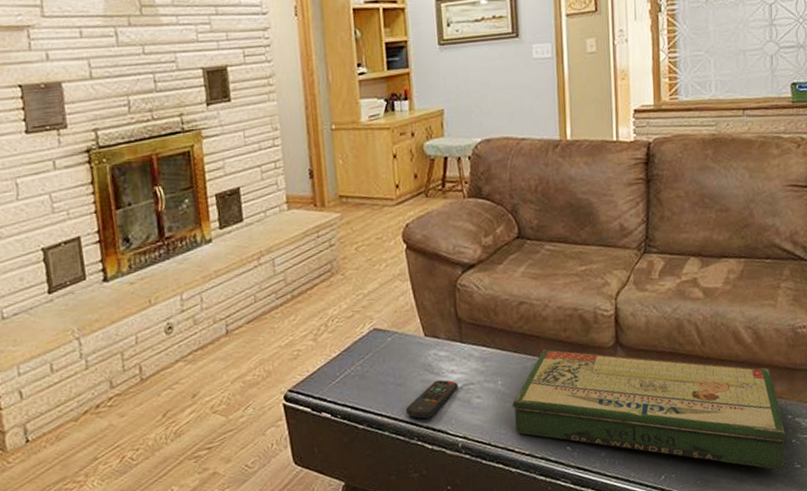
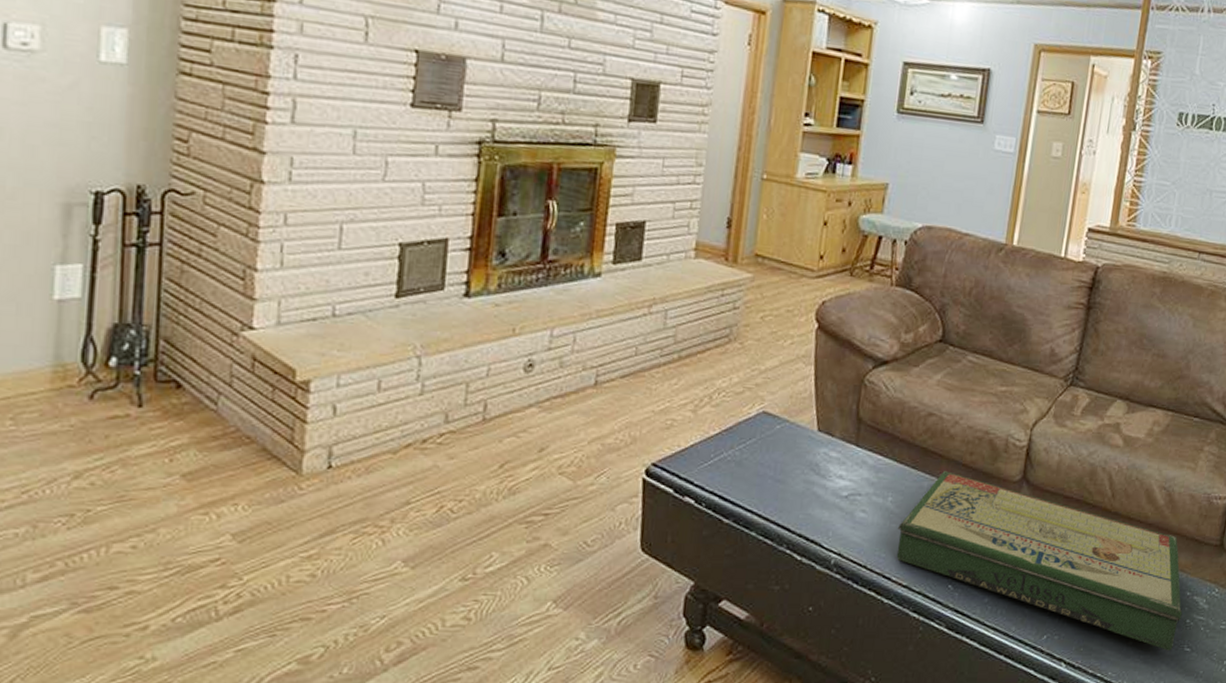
remote control: present [405,380,458,419] -> none [779,483,844,525]

